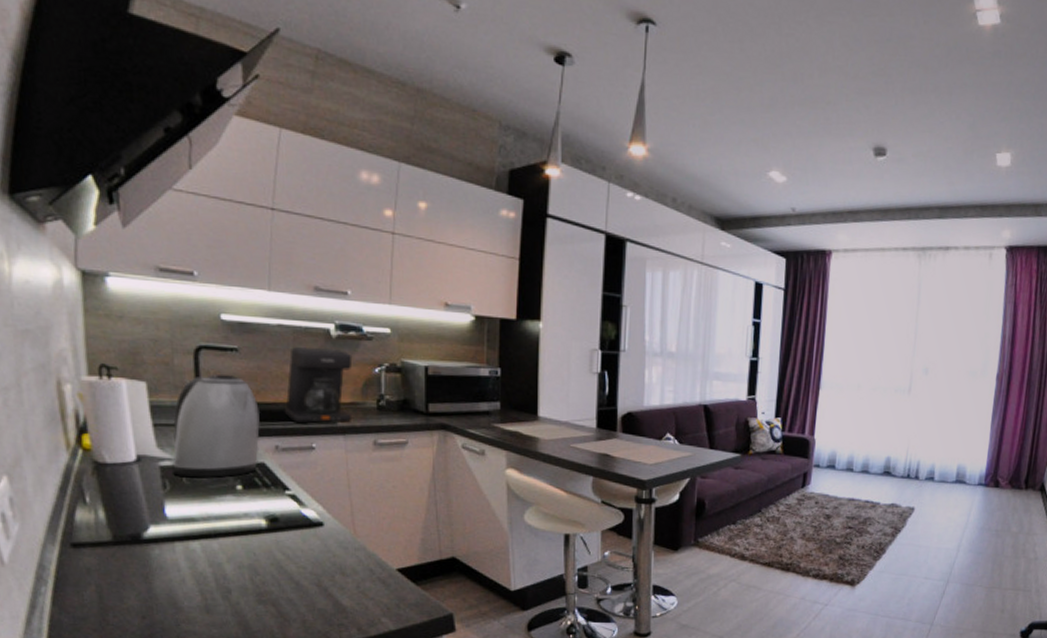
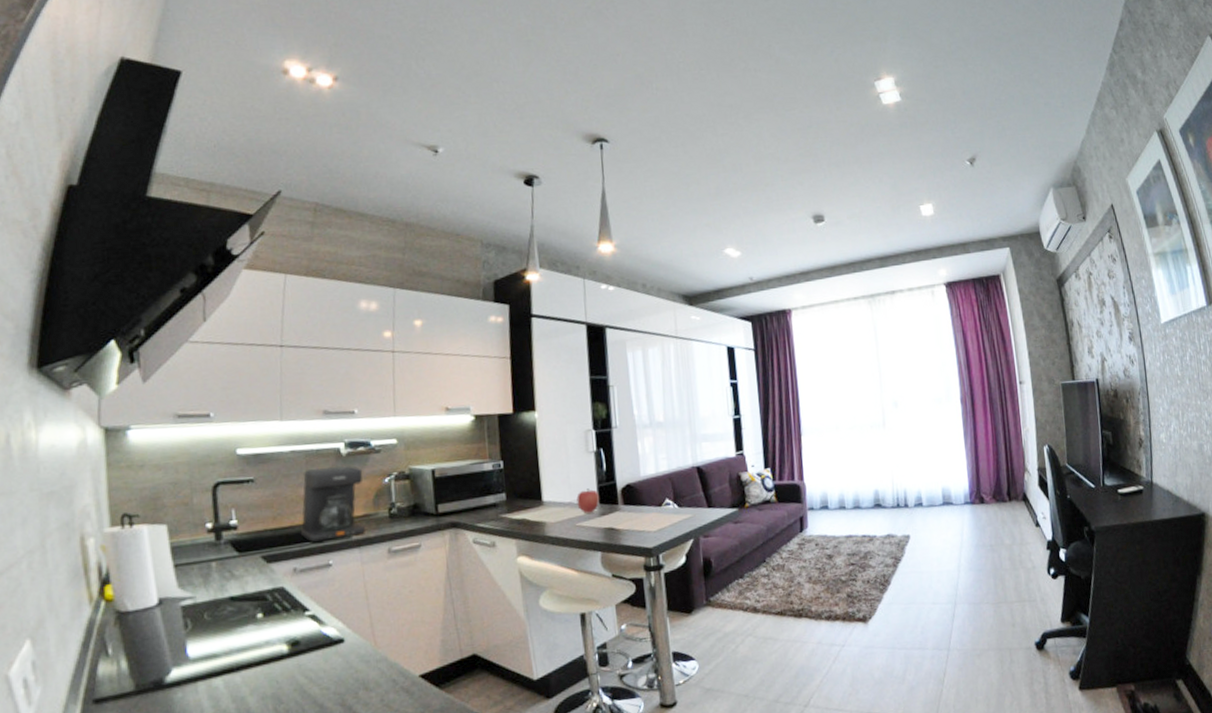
kettle: present [172,374,260,479] -> none [194,506,278,614]
fruit: none [574,410,599,436] -> present [576,488,600,514]

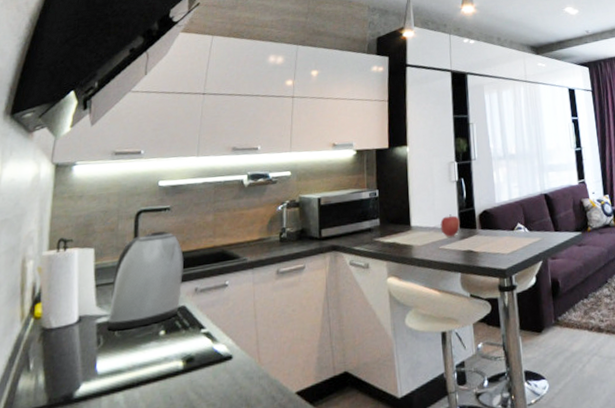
kettle: none [194,506,278,614] -> present [107,231,184,331]
coffee maker: present [300,465,365,542] -> none [204,194,261,264]

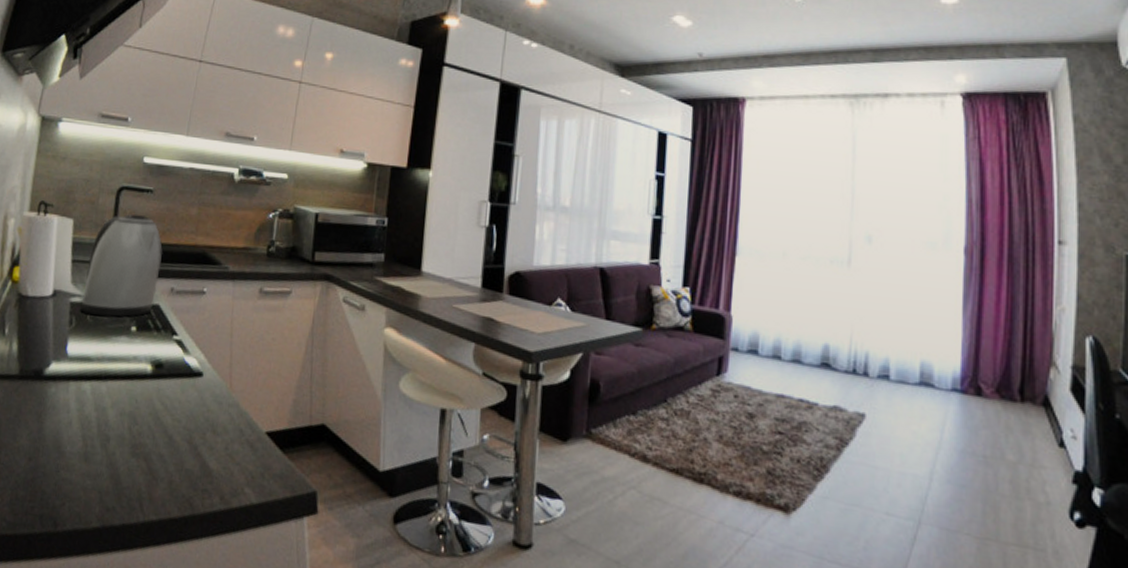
fruit: present [440,214,461,237] -> none [457,267,484,296]

